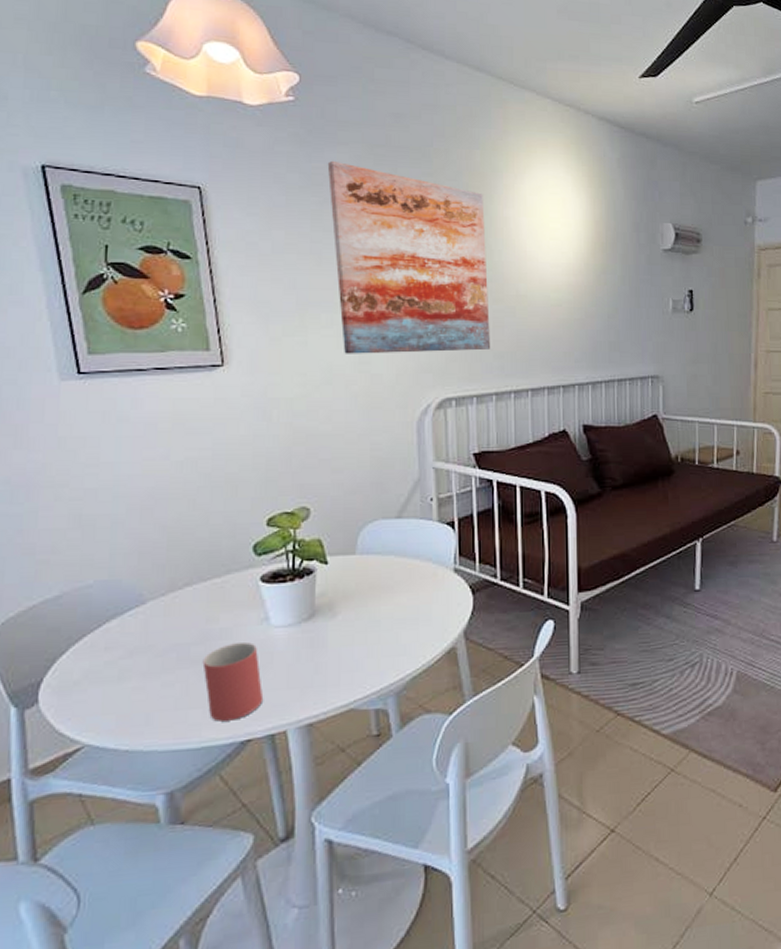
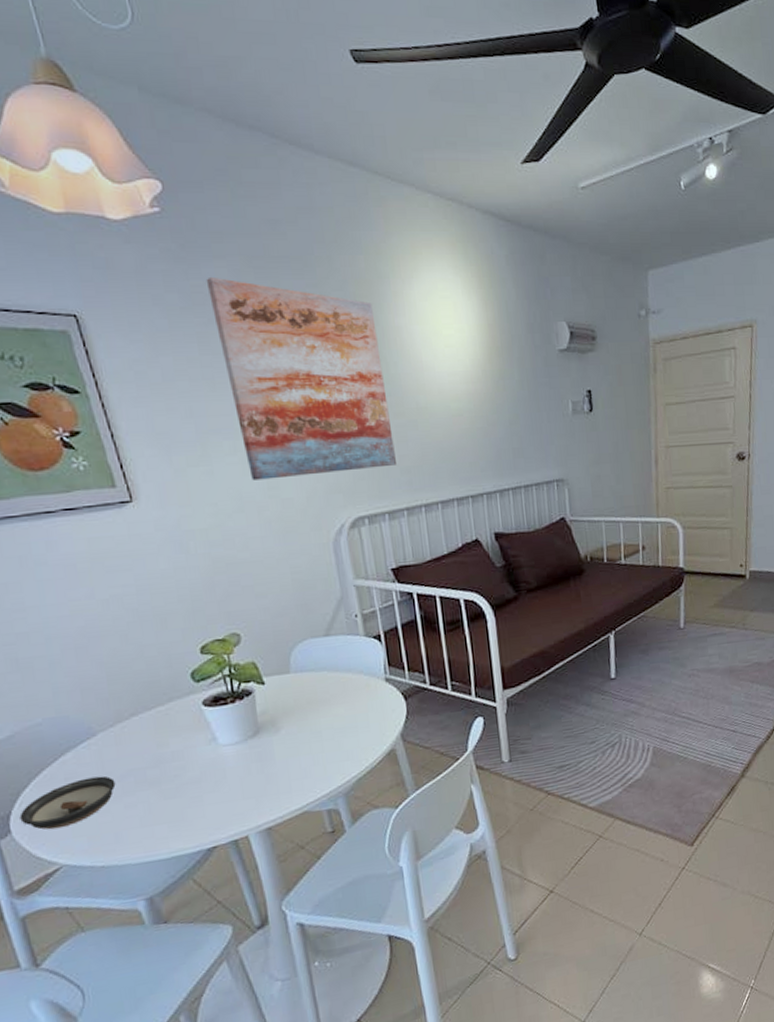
saucer: none [50,648,157,704] -> present [19,776,116,830]
mug: present [202,642,264,721] -> none [159,762,223,834]

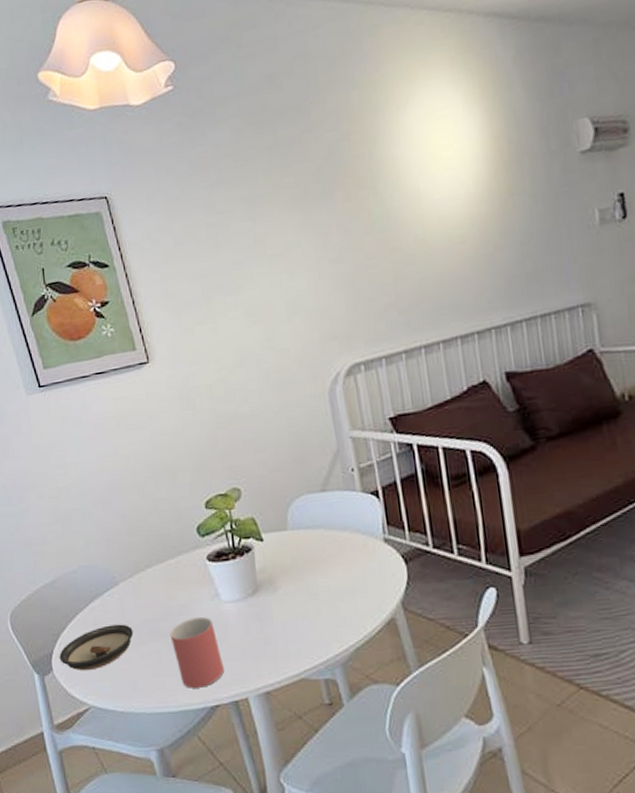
mug: none [159,762,223,834] -> present [169,617,225,688]
wall art: present [206,276,396,481] -> none [211,136,393,334]

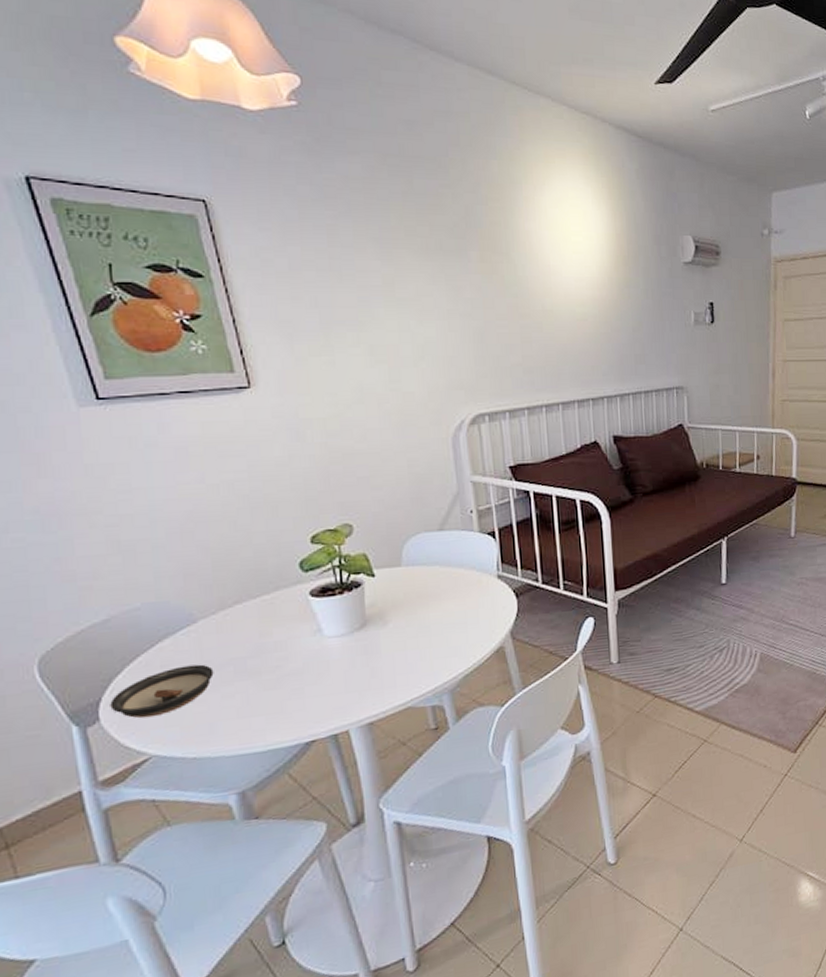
mug: present [169,617,225,688] -> none [260,653,324,726]

